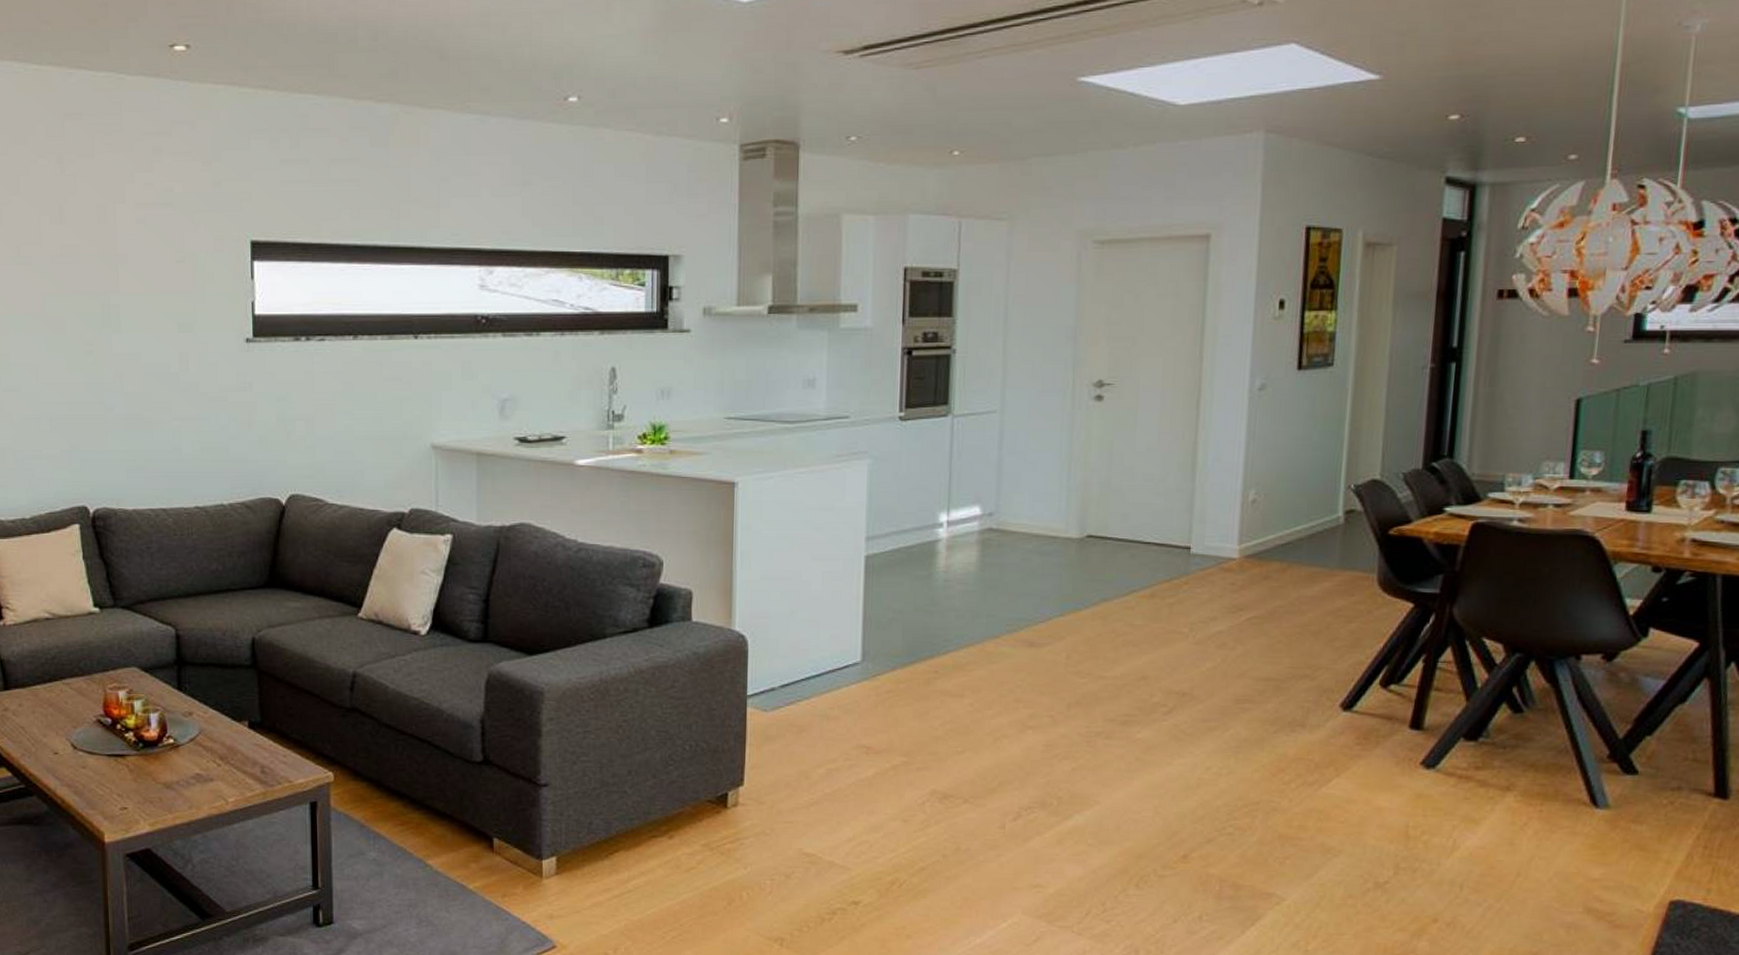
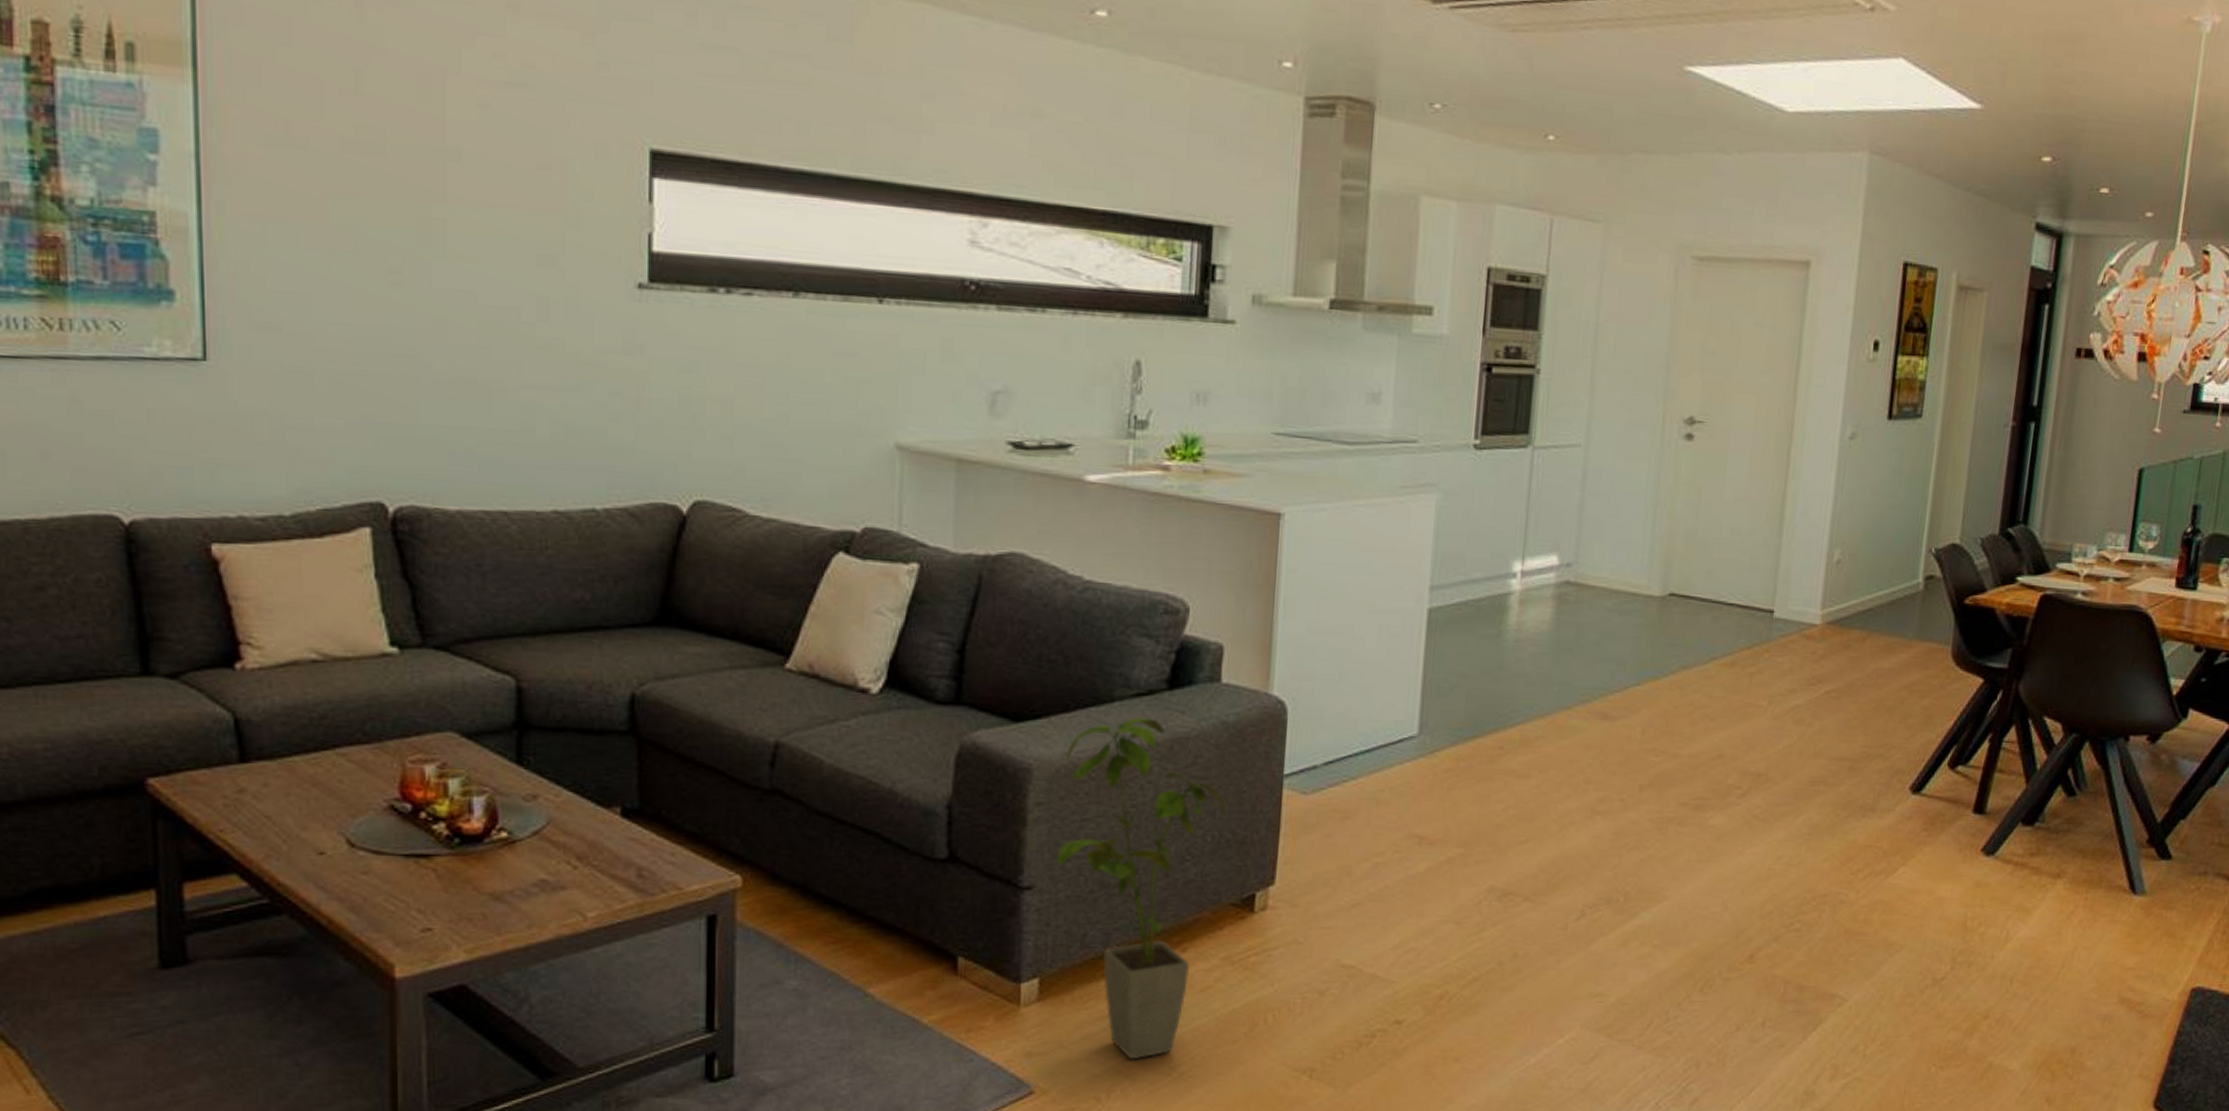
house plant: none [566,649,701,925] -> present [1056,716,1227,1060]

